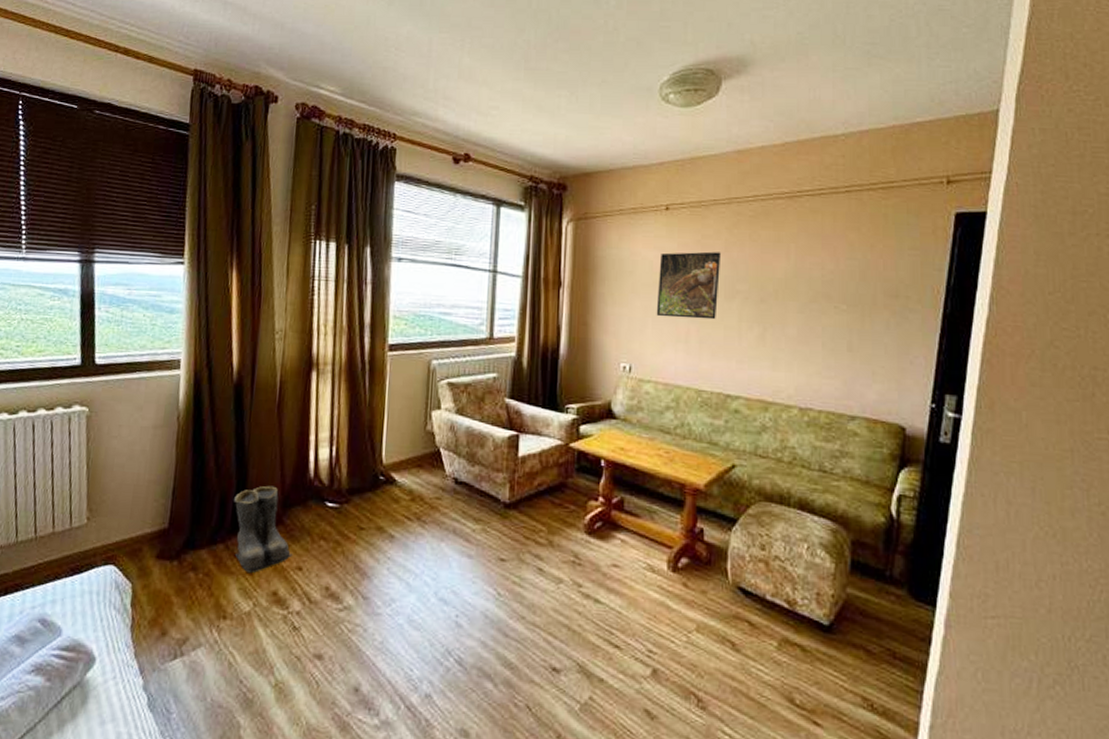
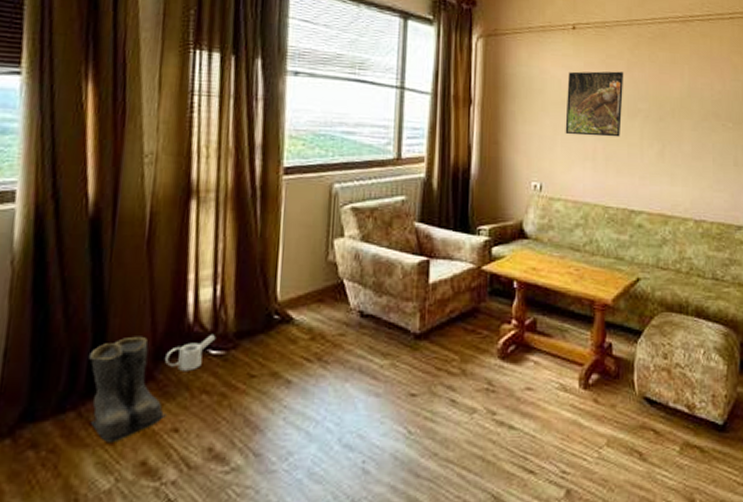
watering can: none [292,488,332,519] -> present [165,334,216,371]

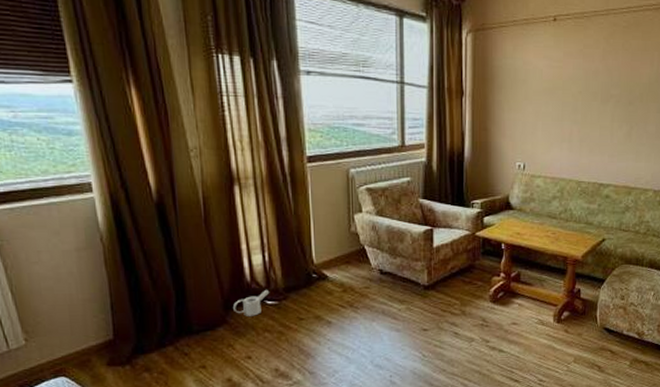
boots: present [89,336,166,444] -> none [175,292,240,367]
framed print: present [565,71,624,137] -> none [545,60,600,121]

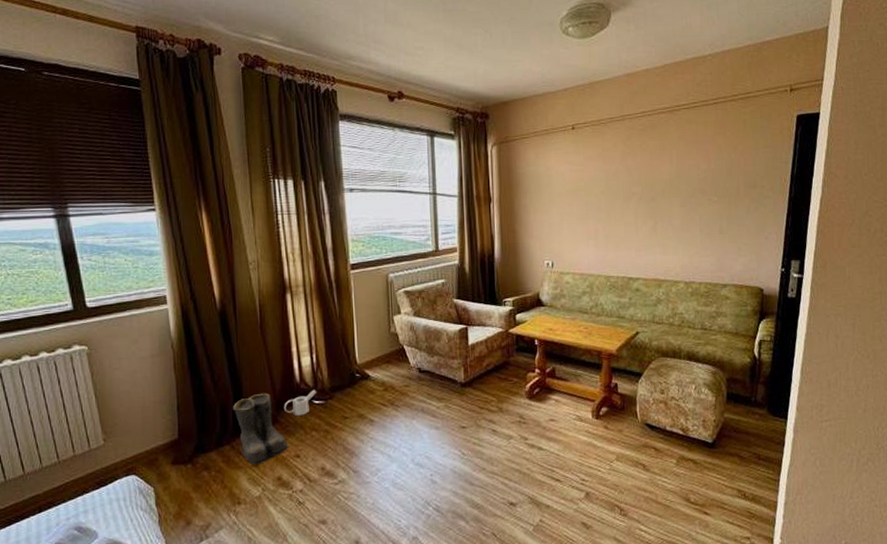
boots: none [175,292,240,367] -> present [233,393,290,466]

